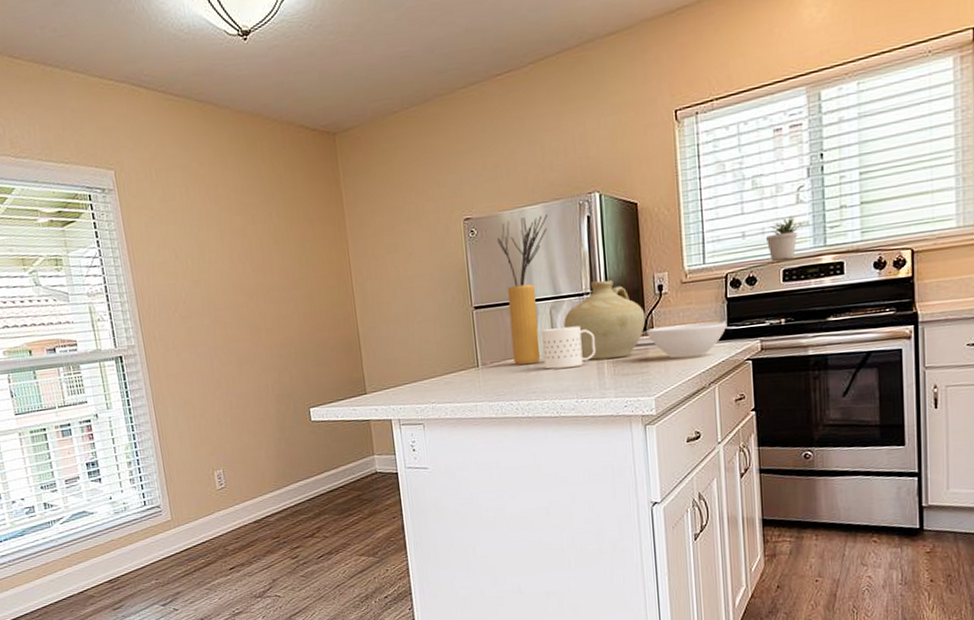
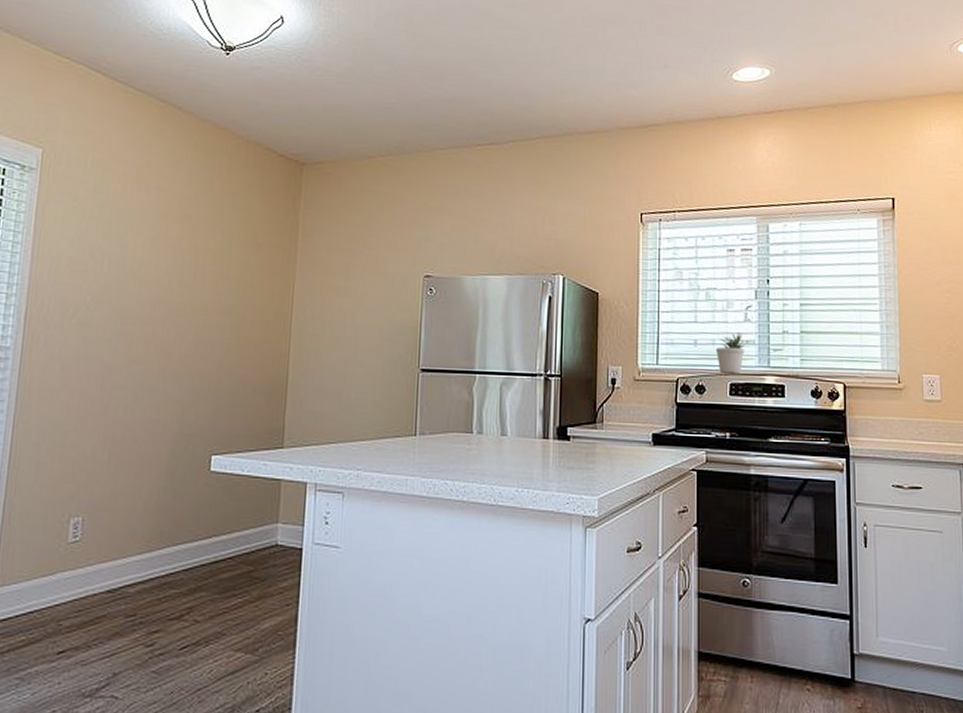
vase: present [496,215,549,366] -> none [455,286,511,442]
mug: present [541,325,596,369] -> none [487,406,544,452]
ceramic jug: present [564,279,646,360] -> none [513,363,596,448]
bowl: present [646,321,728,359] -> none [596,422,676,459]

